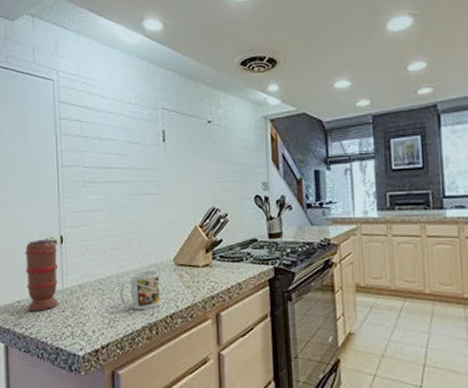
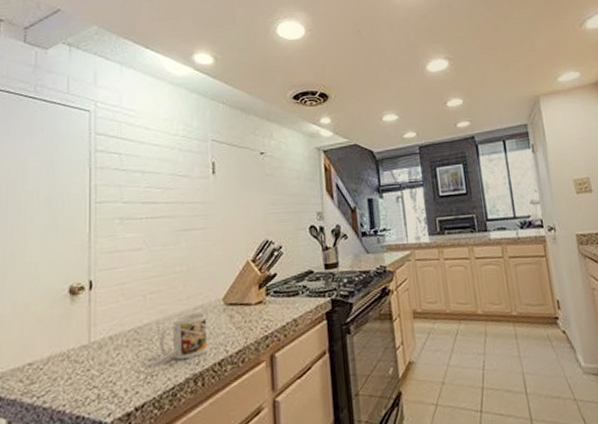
spice grinder: present [24,239,59,311] -> none [41,285,85,374]

